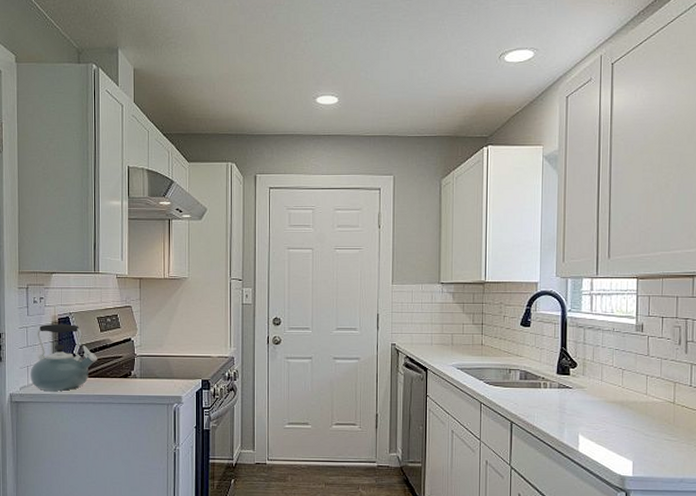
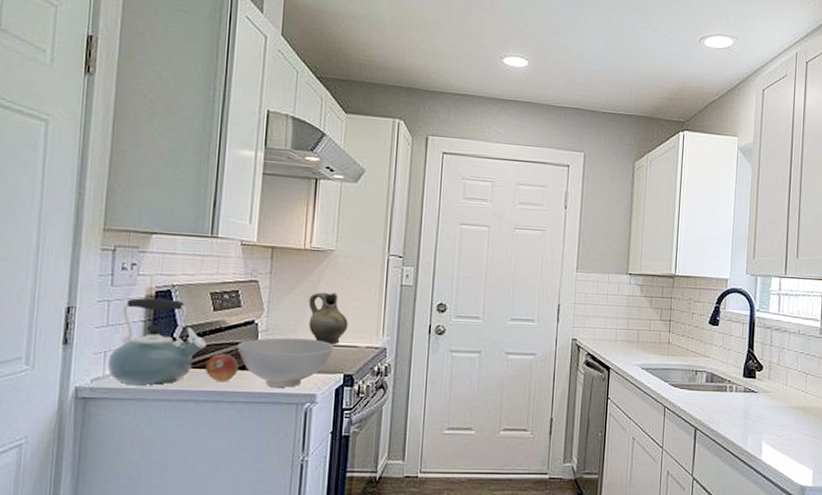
fruit: none [98,365,122,388] -> present [205,354,239,382]
bowl: none [119,351,192,391] -> present [237,337,334,387]
ceramic jug: none [171,313,202,355] -> present [309,292,349,344]

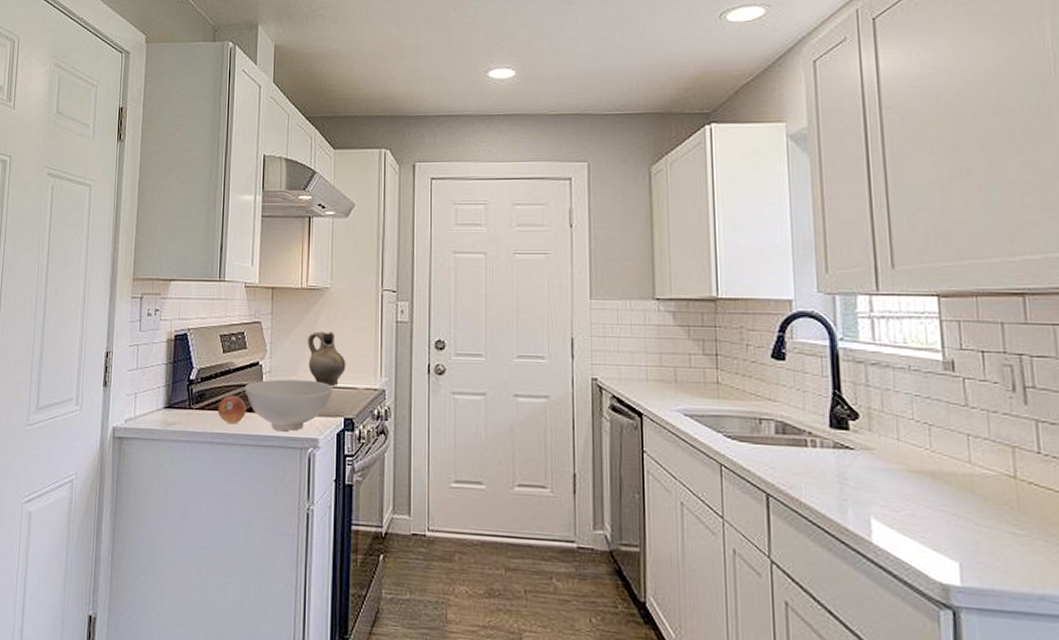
kettle: present [107,298,207,385] -> none [138,342,219,426]

